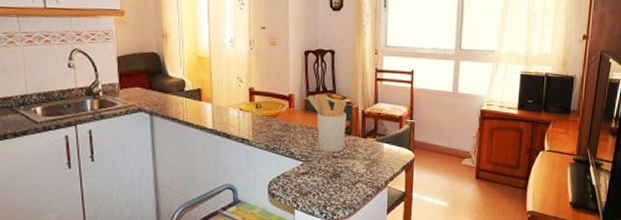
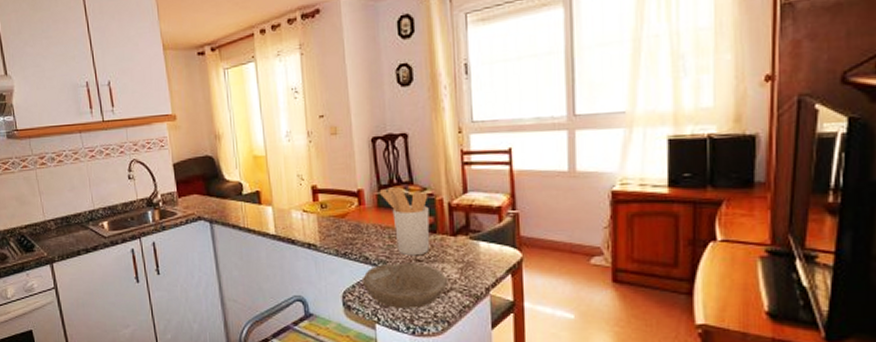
bowl: none [287,158,357,196] -> present [363,262,449,308]

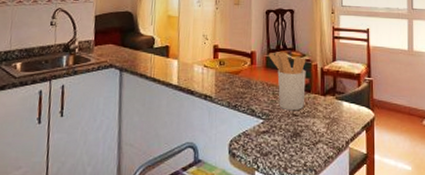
bowl: present [363,262,449,308] -> none [248,116,317,157]

